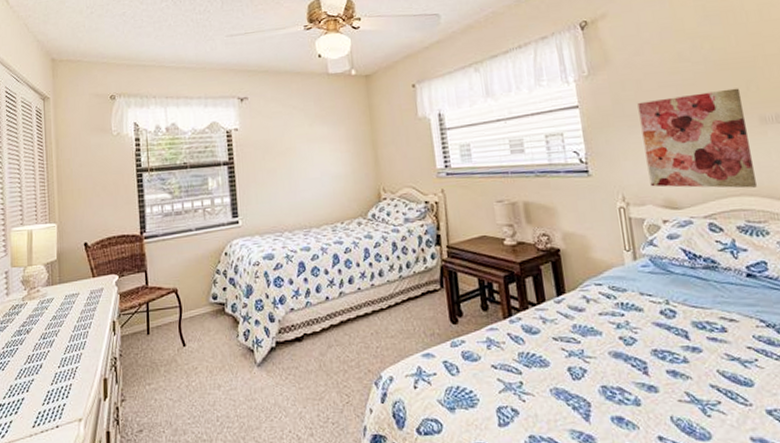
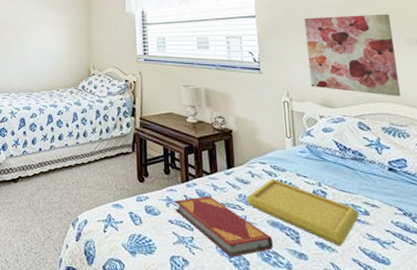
hardback book: none [496,330,618,400] -> present [174,195,274,257]
serving tray: none [582,301,716,372] -> present [246,178,359,246]

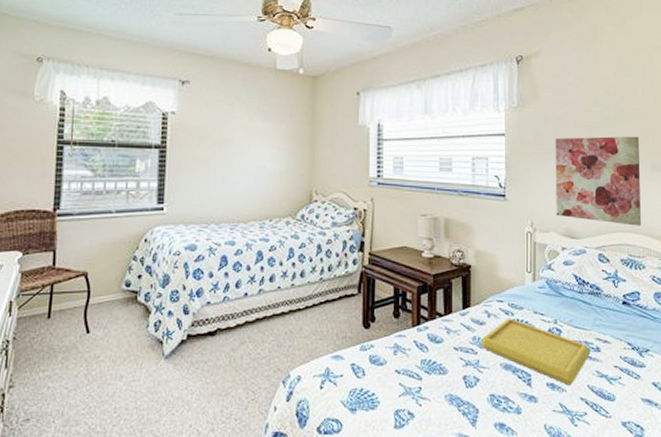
hardback book: present [174,195,274,257] -> none [403,340,505,406]

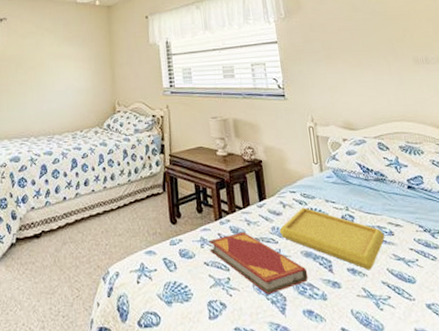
hardback book: none [403,340,505,406] -> present [209,231,308,295]
wall art: present [555,136,641,226] -> none [322,34,413,115]

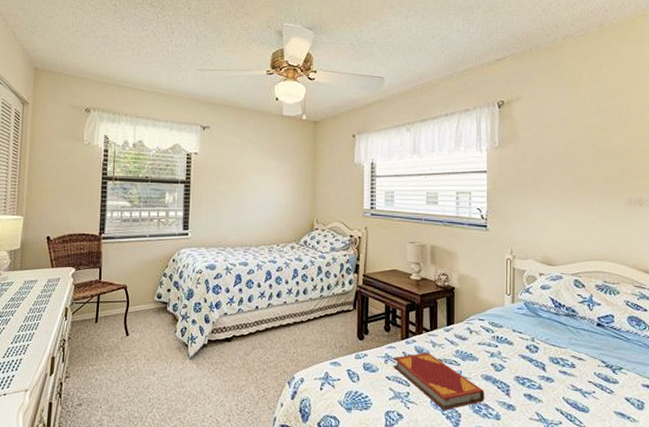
serving tray: present [279,207,385,270] -> none [463,334,566,397]

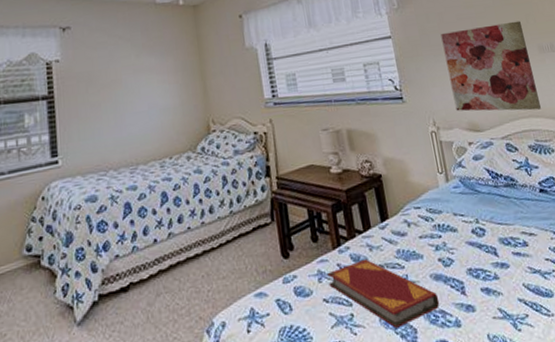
wall art: none [534,173,616,255] -> present [440,21,541,112]

